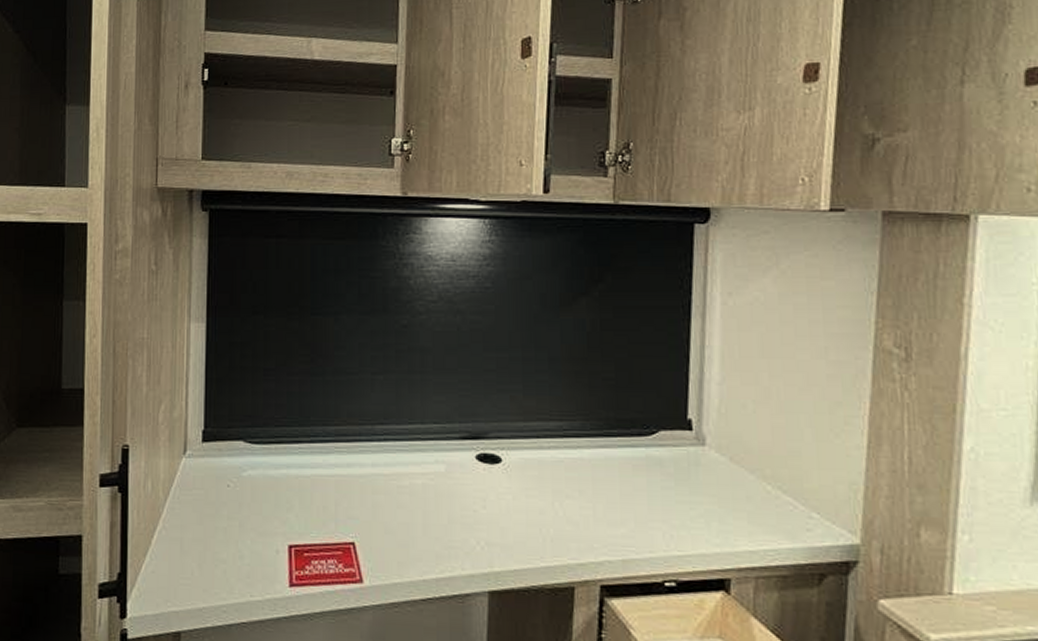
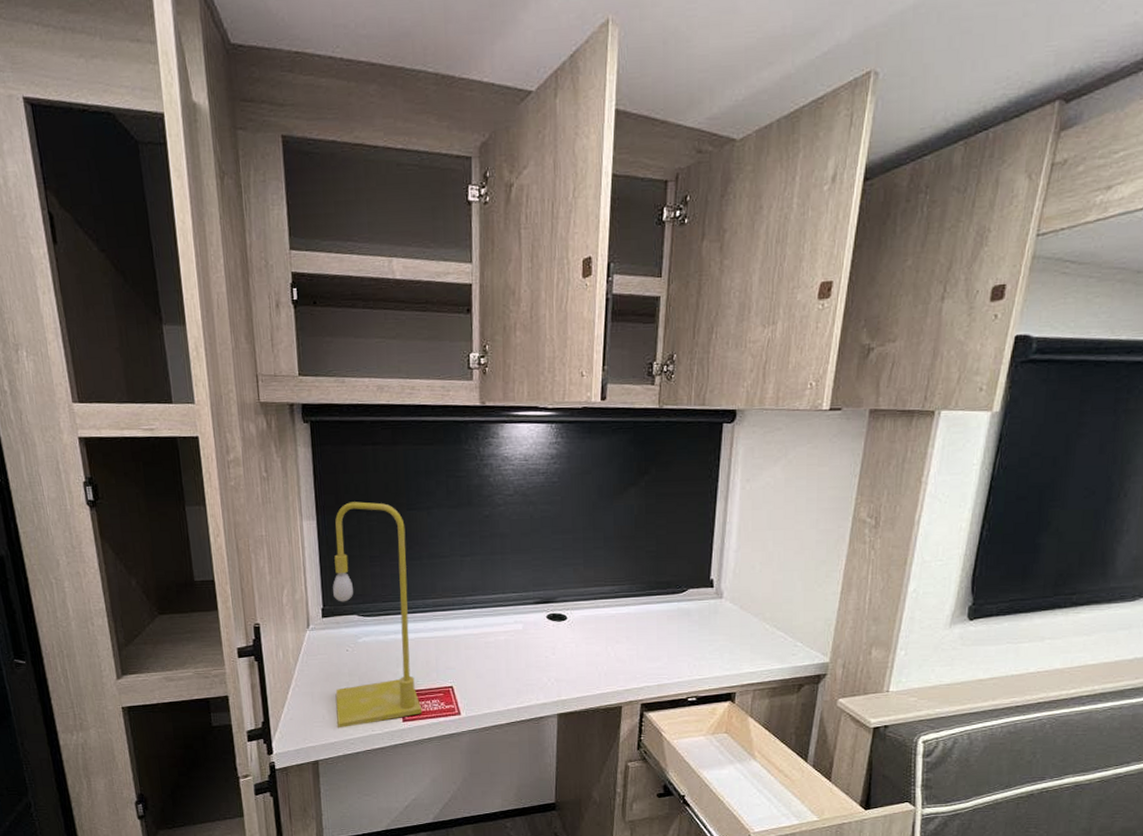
table lamp: none [209,303,315,590] -> present [333,501,423,728]

